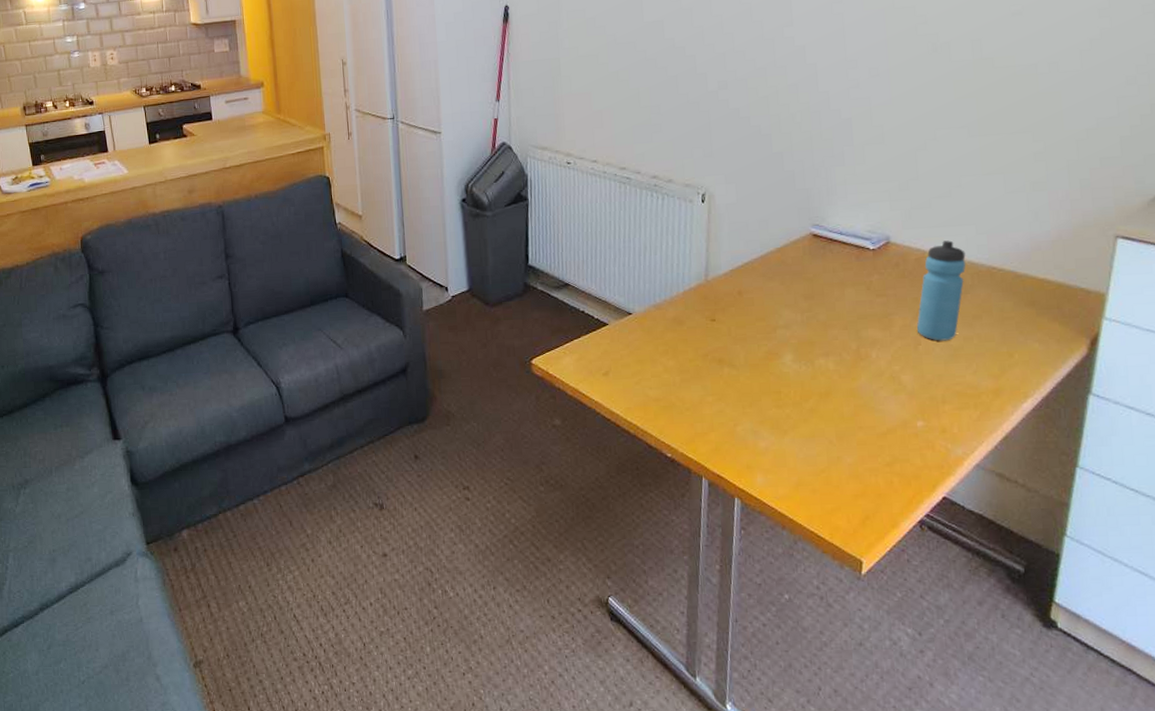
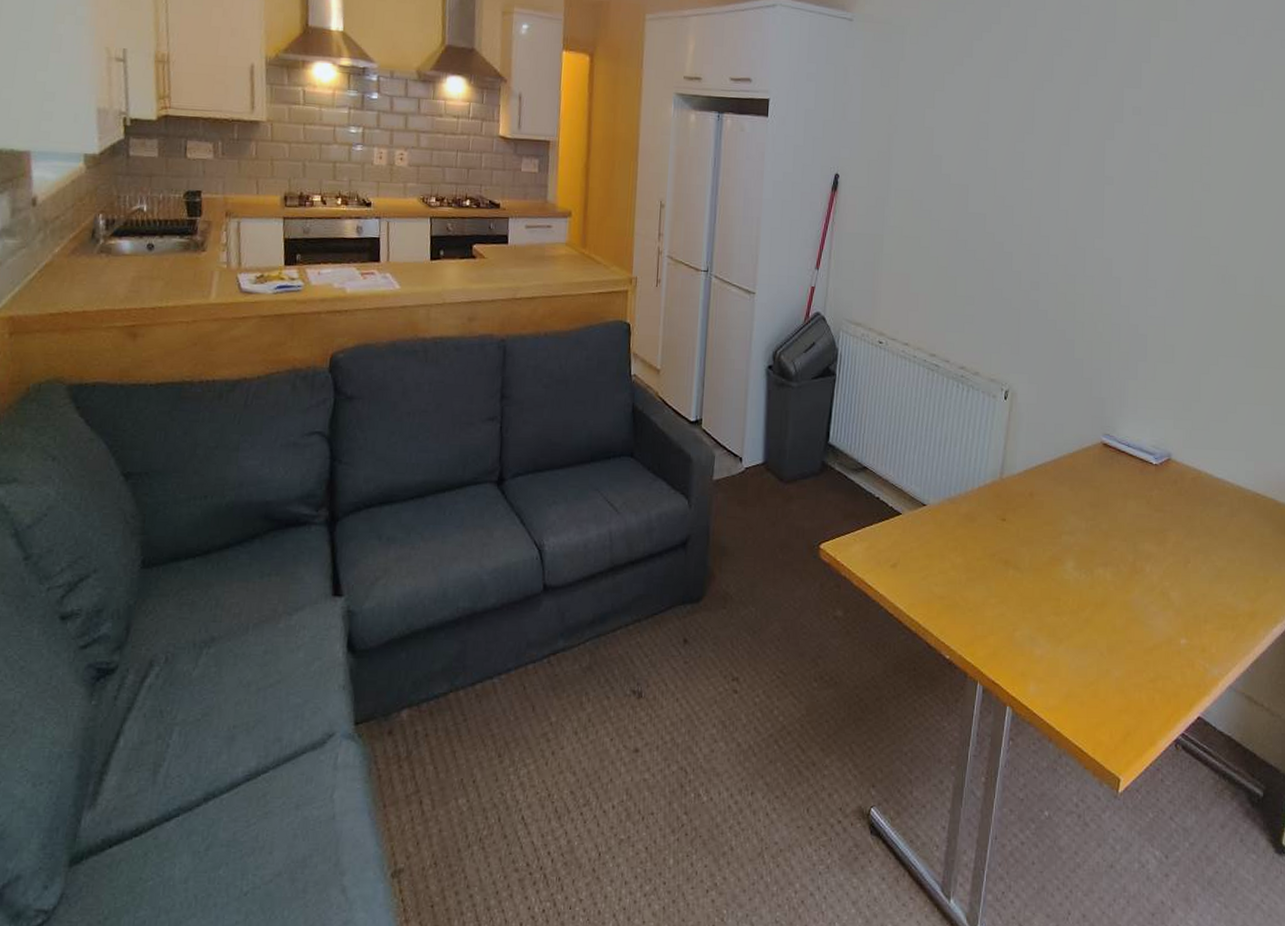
water bottle: present [916,240,966,341] -> none [1187,463,1235,561]

